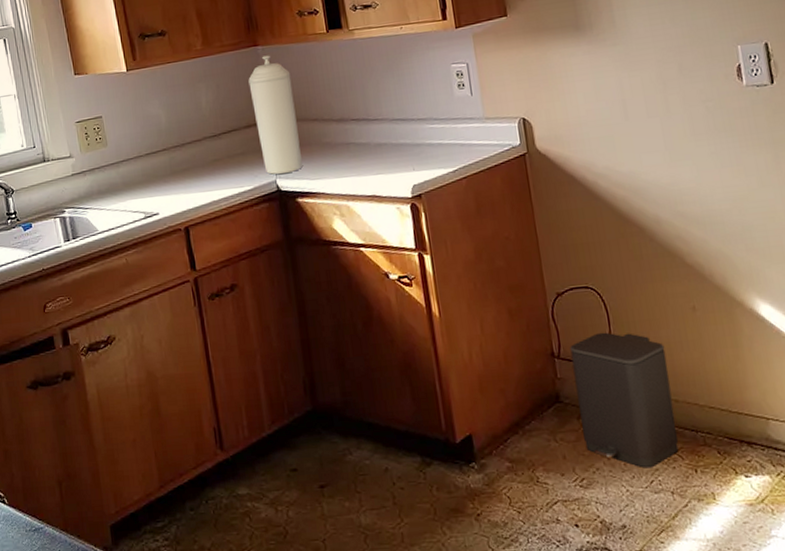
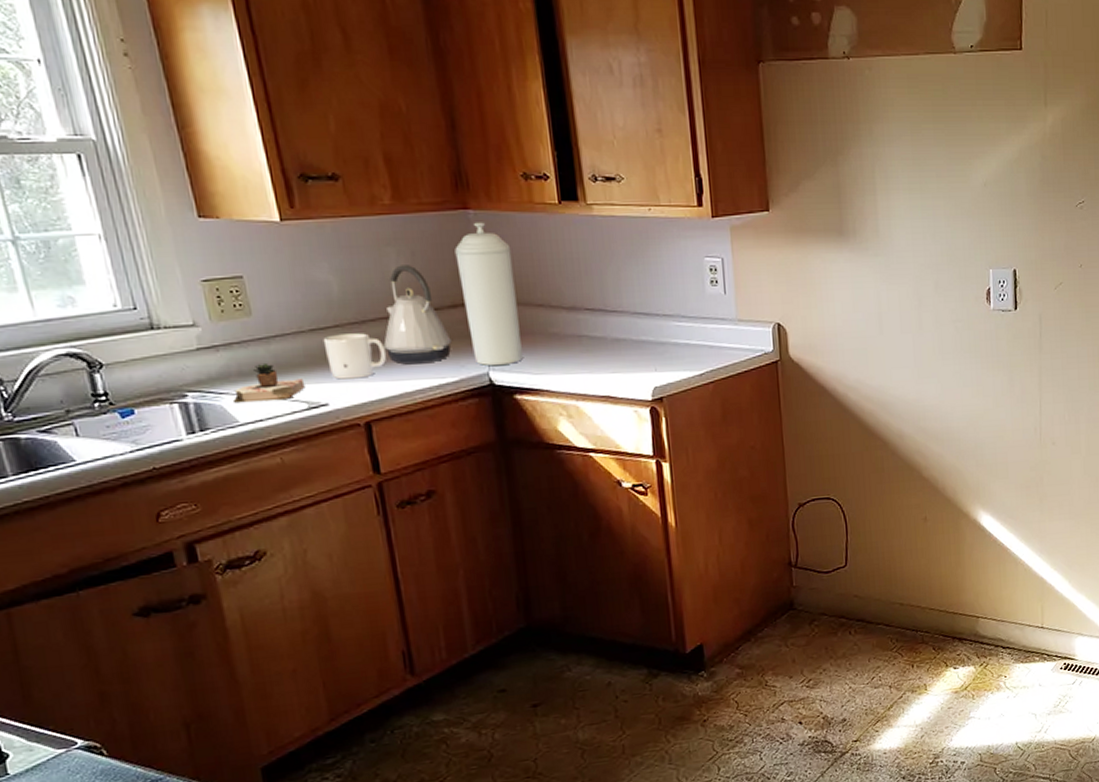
succulent plant: none [95,182,143,216] -> present [233,362,305,404]
mug: none [155,154,200,193] -> present [323,333,387,380]
kettle: none [197,95,247,178] -> present [383,265,452,365]
pedal bin: present [570,332,679,468] -> none [807,541,900,667]

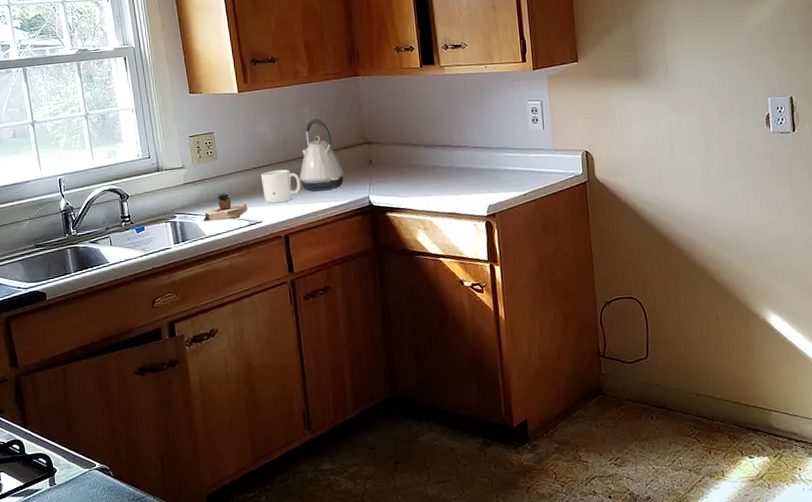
canister: present [454,222,523,367] -> none [348,85,393,192]

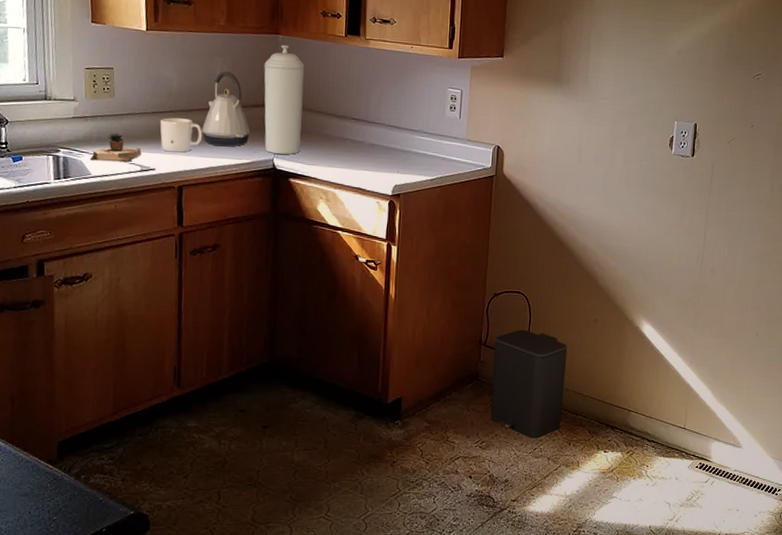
canister: none [348,85,393,192] -> present [264,45,305,155]
pedal bin: none [613,336,698,450] -> present [490,329,568,439]

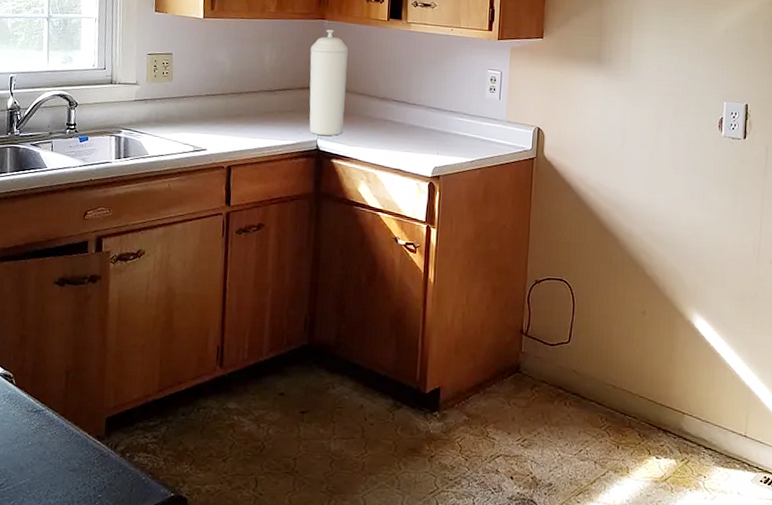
succulent plant: present [90,133,142,162] -> none [148,114,195,142]
mug: present [159,117,203,153] -> none [212,100,252,134]
kettle: present [202,71,251,147] -> none [251,55,296,128]
pedal bin: present [490,329,568,439] -> none [533,319,614,439]

